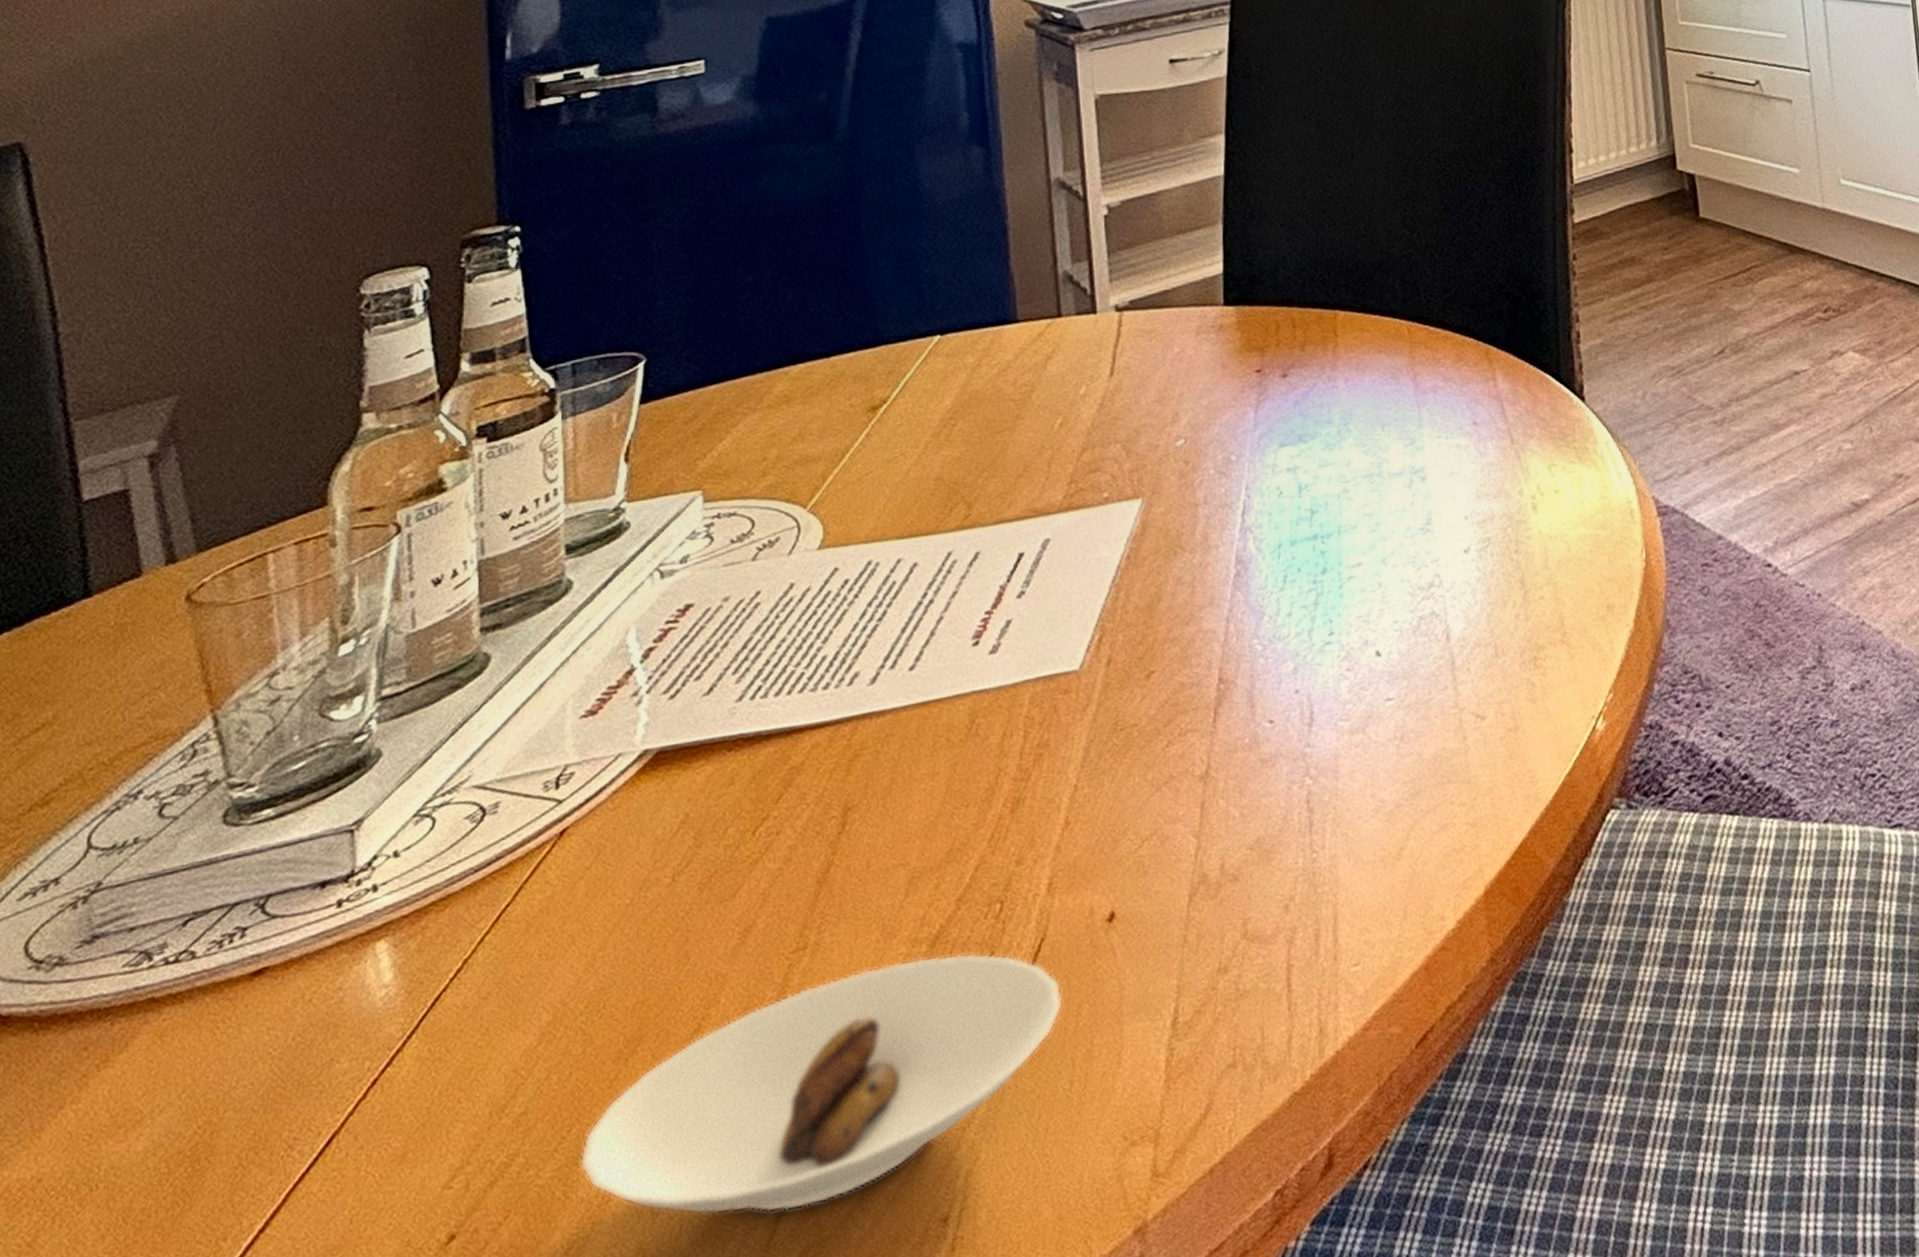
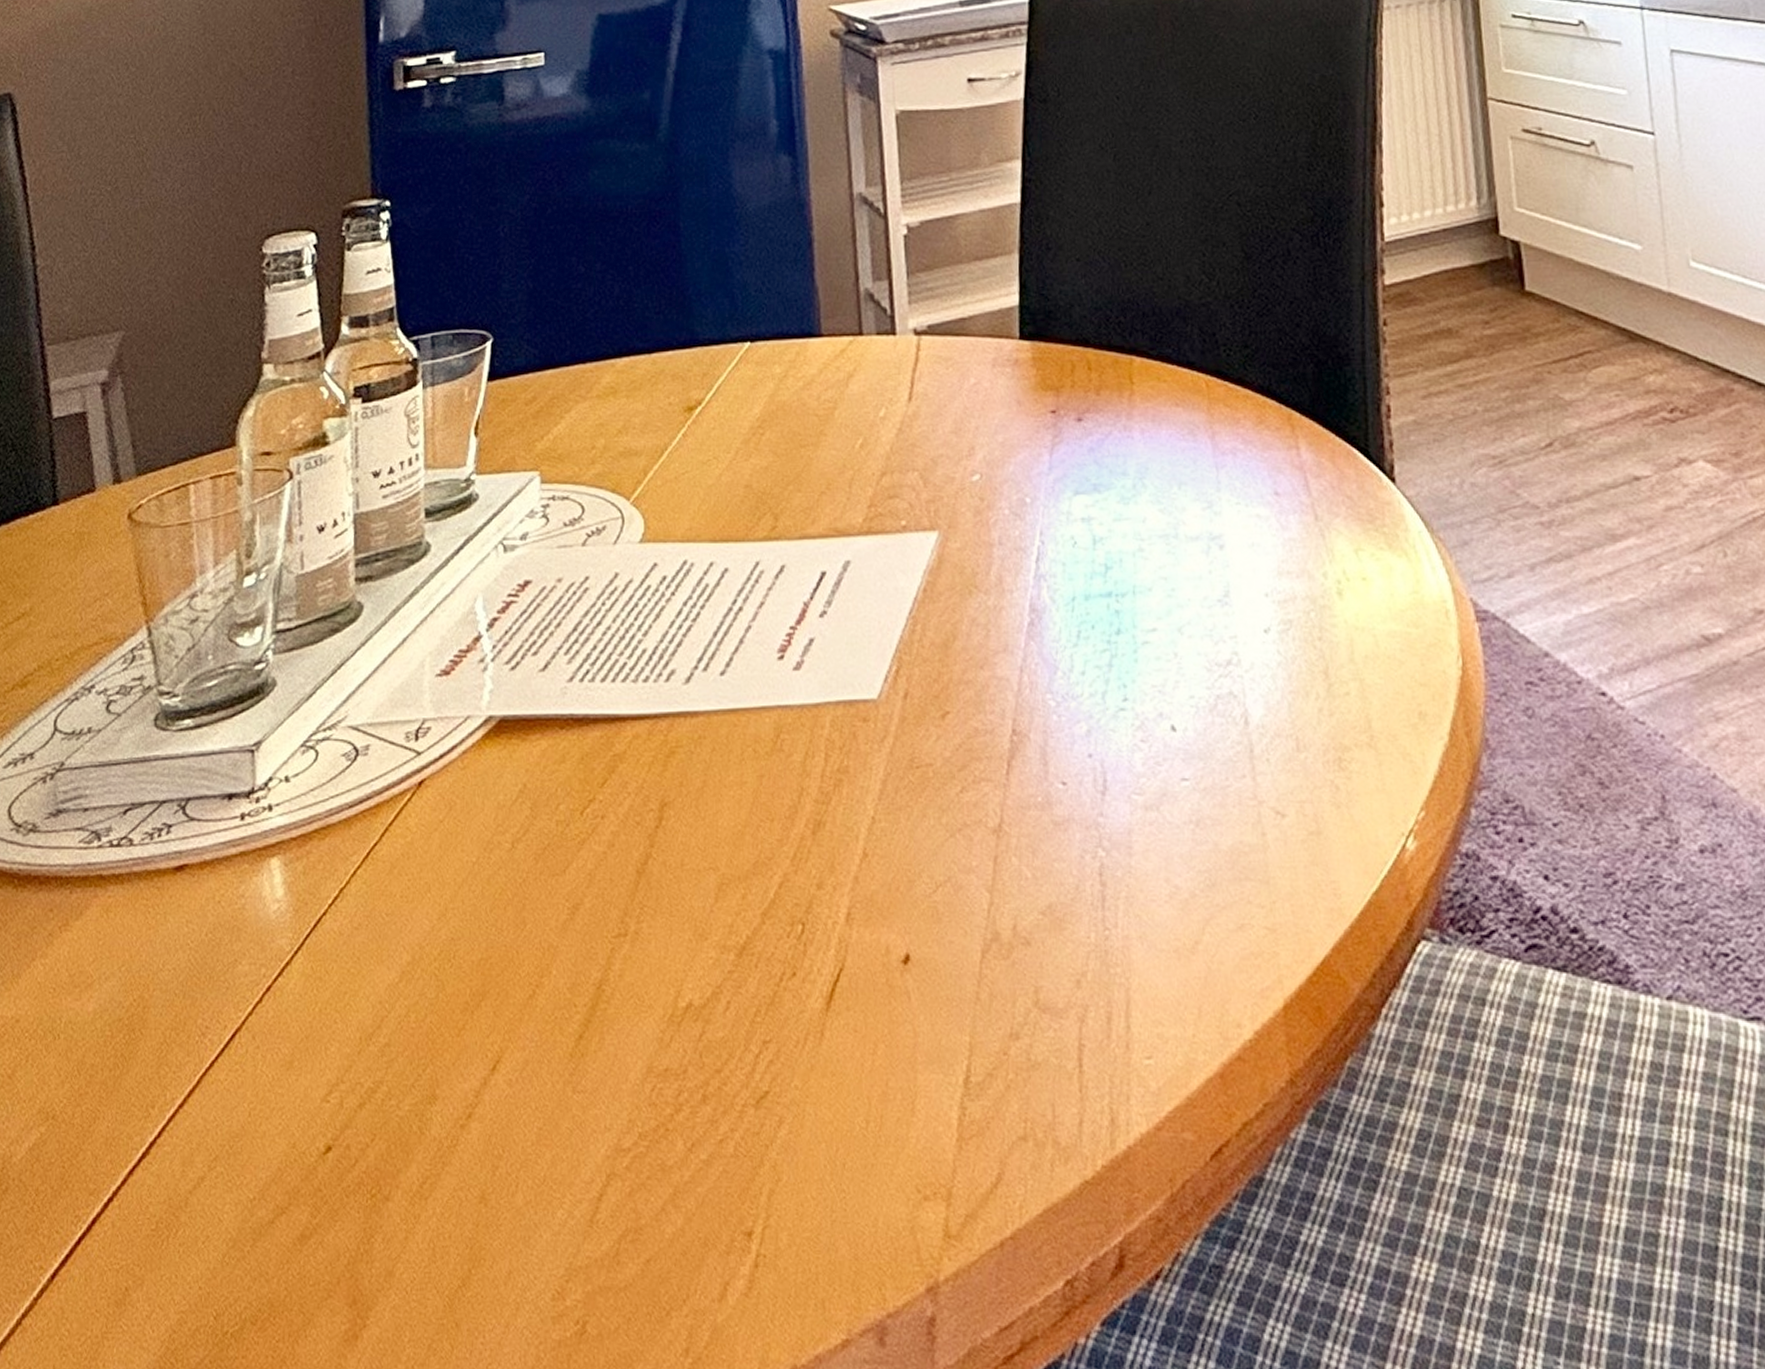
saucer: present [579,953,1062,1215] -> none [433,965,859,1192]

